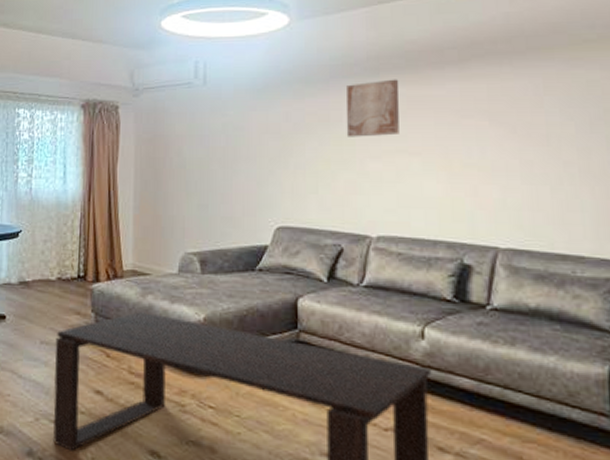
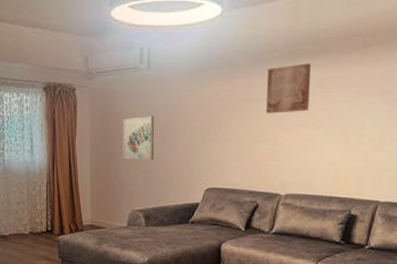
wall art: none [173,139,212,191] -> present [122,116,155,160]

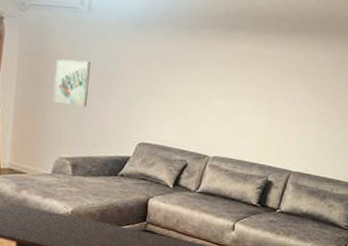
wall art: present [265,63,312,114] -> none [202,34,247,81]

